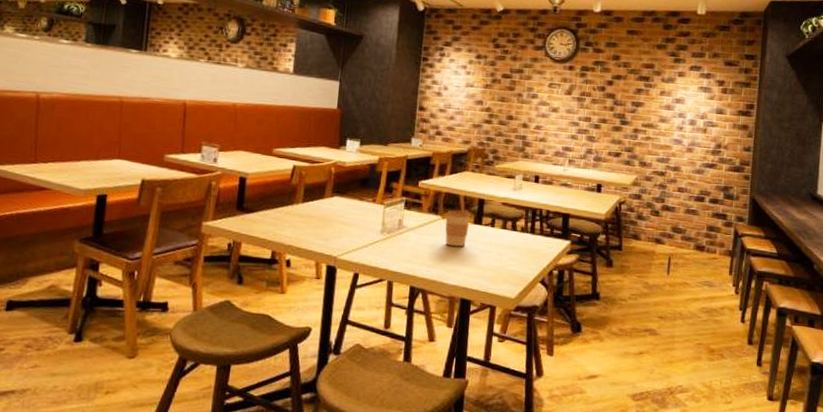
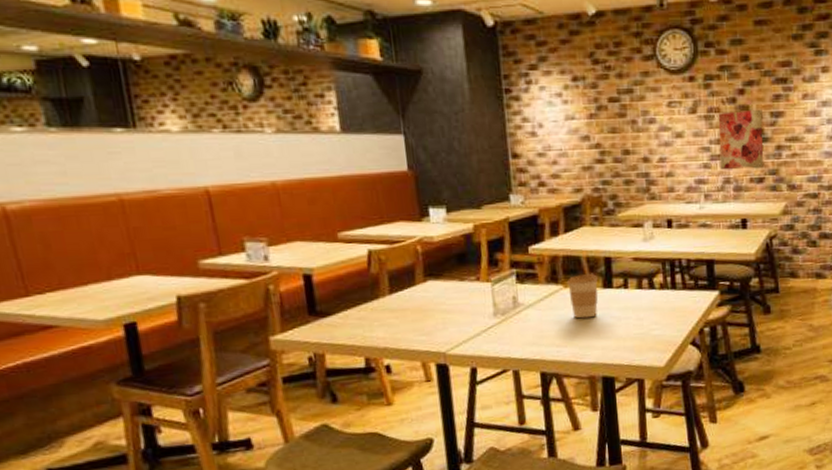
wall art: none [585,97,626,145] -> present [718,110,764,169]

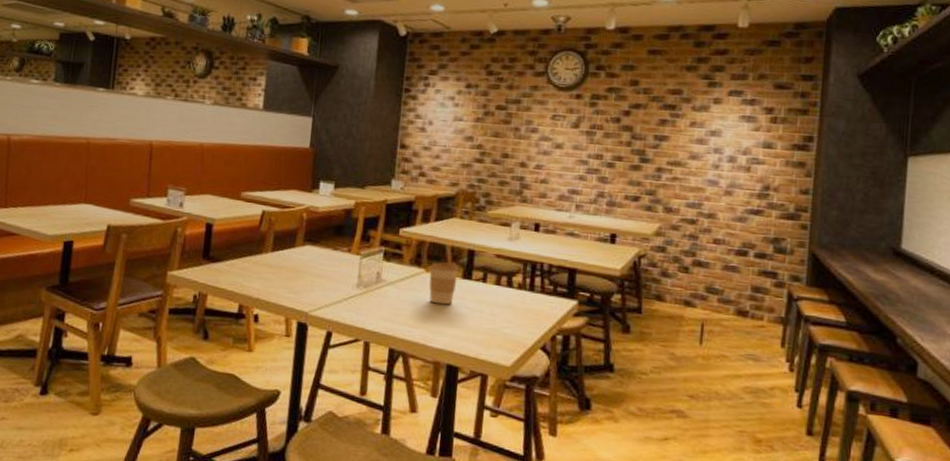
wall art: present [718,110,764,169] -> none [596,130,646,187]

